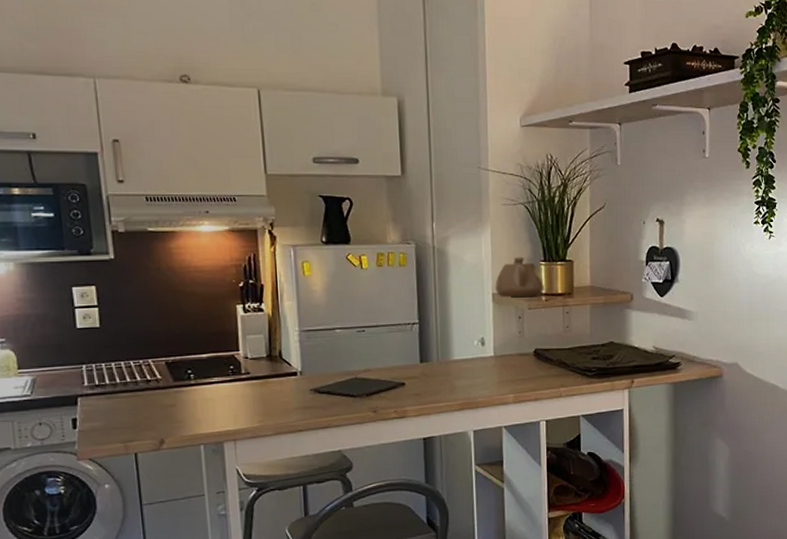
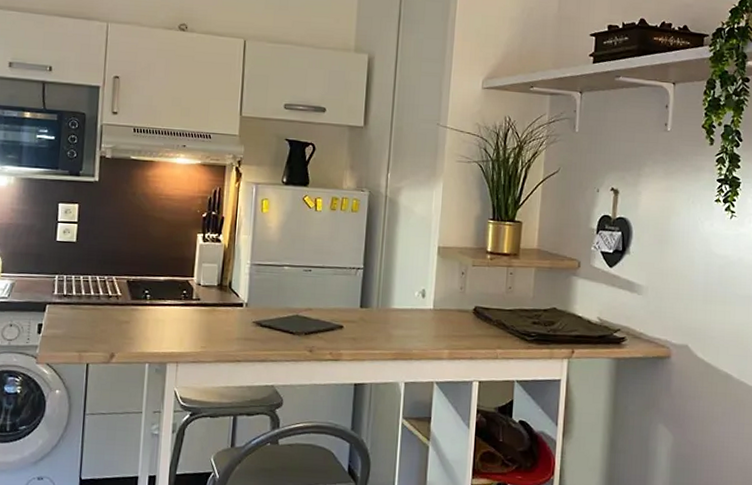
teapot: present [495,257,545,298] -> none [441,213,491,255]

